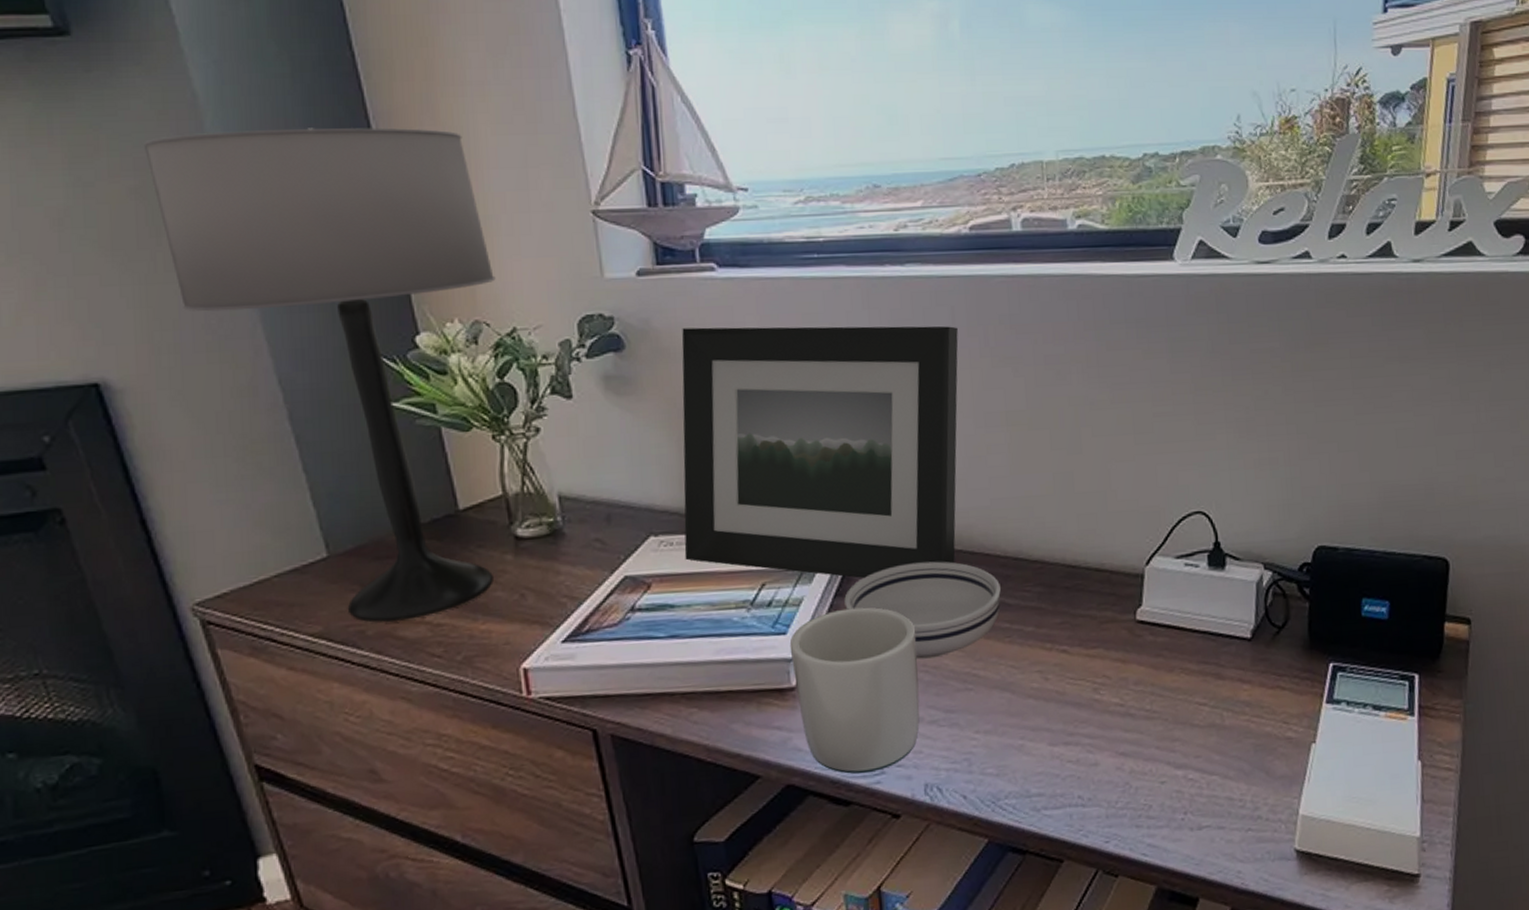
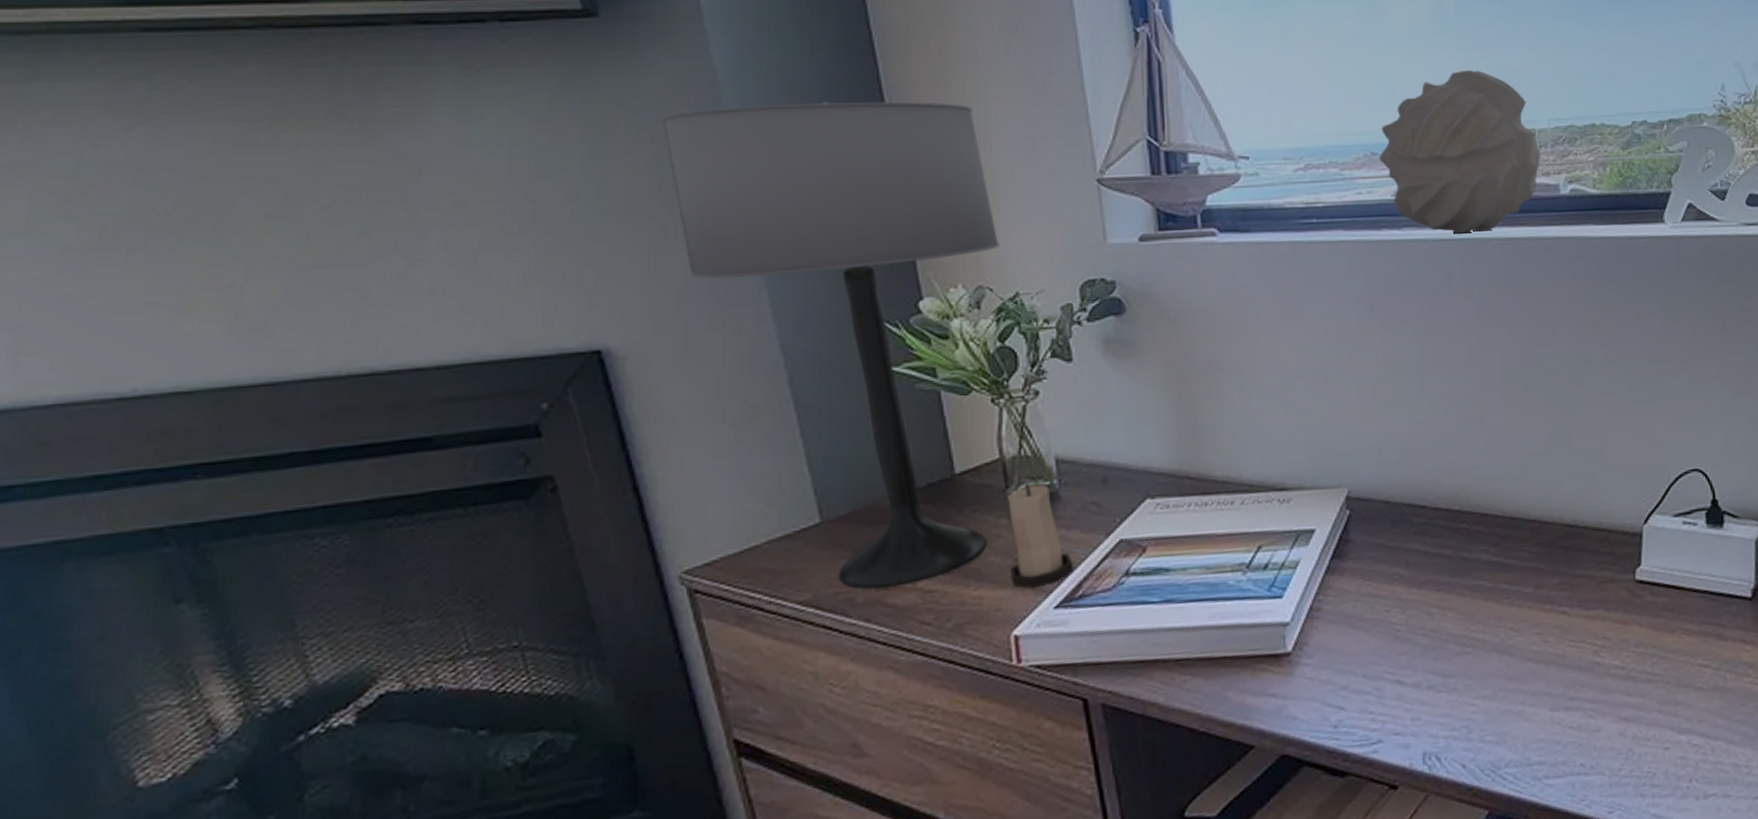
candle: none [512,519,579,622] -> present [1007,483,1073,588]
picture frame: present [681,326,959,578] -> none [1181,288,1455,540]
mug: present [789,606,920,774] -> none [1285,568,1418,743]
bowl: present [844,561,1001,659] -> none [1341,521,1499,622]
seashell: none [881,97,1049,272] -> present [1379,69,1541,235]

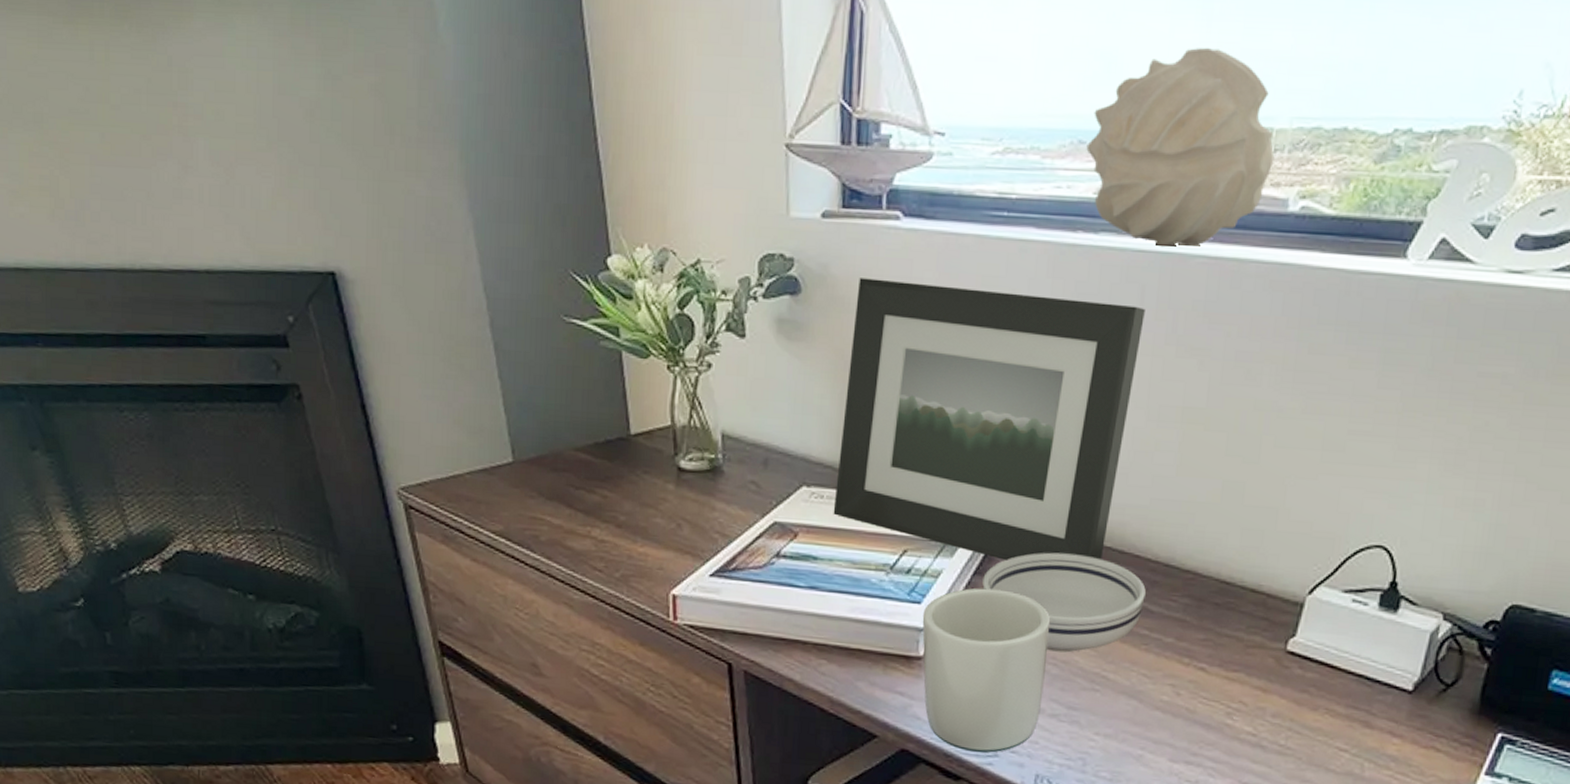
table lamp: present [661,101,1000,590] -> none [385,33,687,532]
candle: present [1007,483,1073,588] -> none [673,453,729,554]
picture frame: none [1181,288,1455,540] -> present [833,278,1145,560]
mug: none [1285,568,1418,743] -> present [922,588,1051,753]
bowl: none [1341,521,1499,622] -> present [982,552,1146,653]

